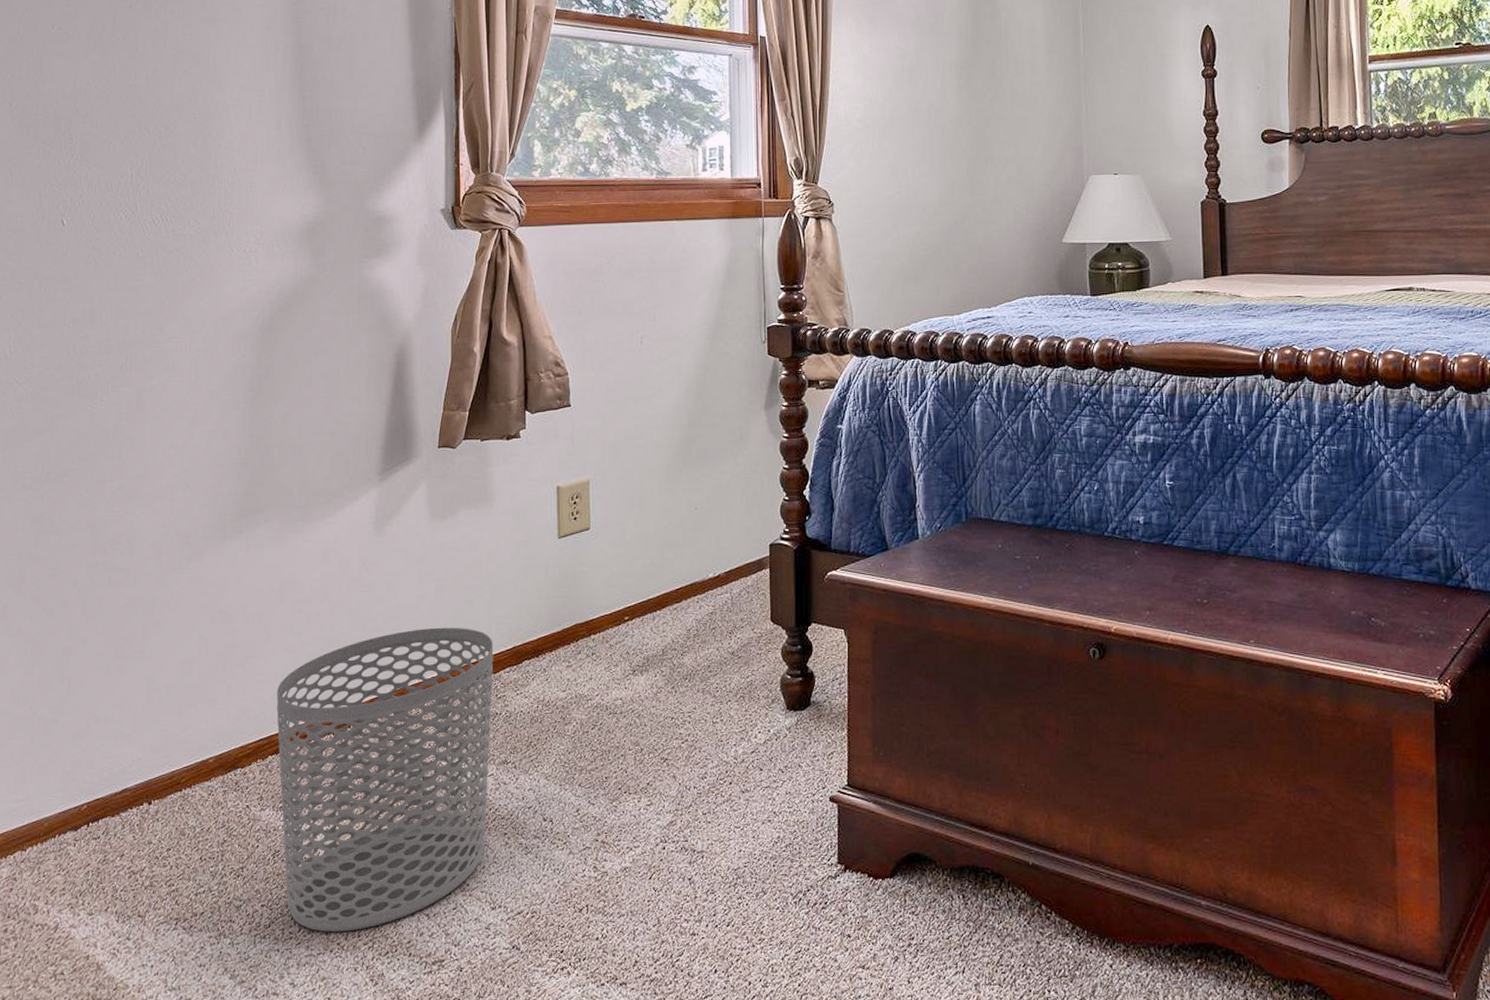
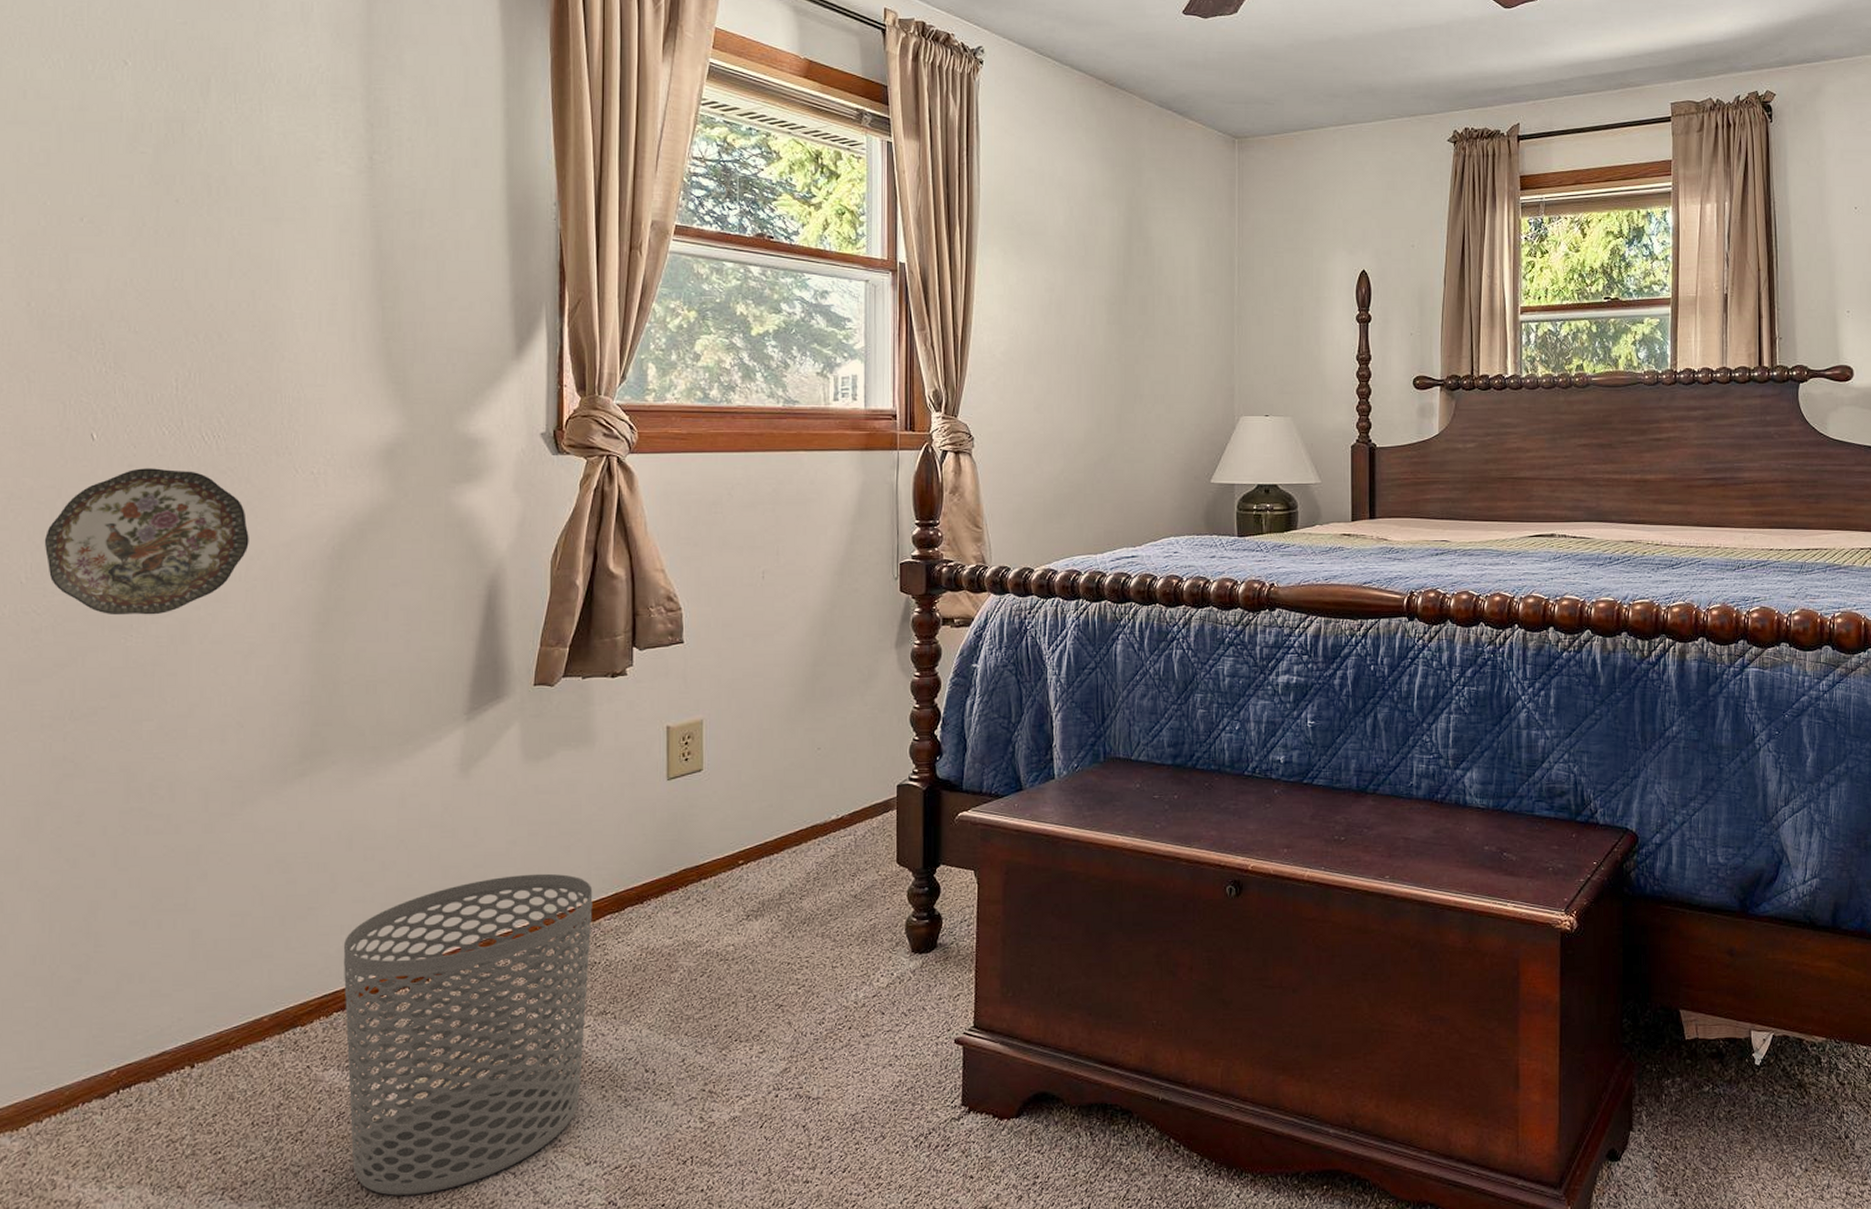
decorative plate: none [24,250,193,385] -> present [44,468,249,616]

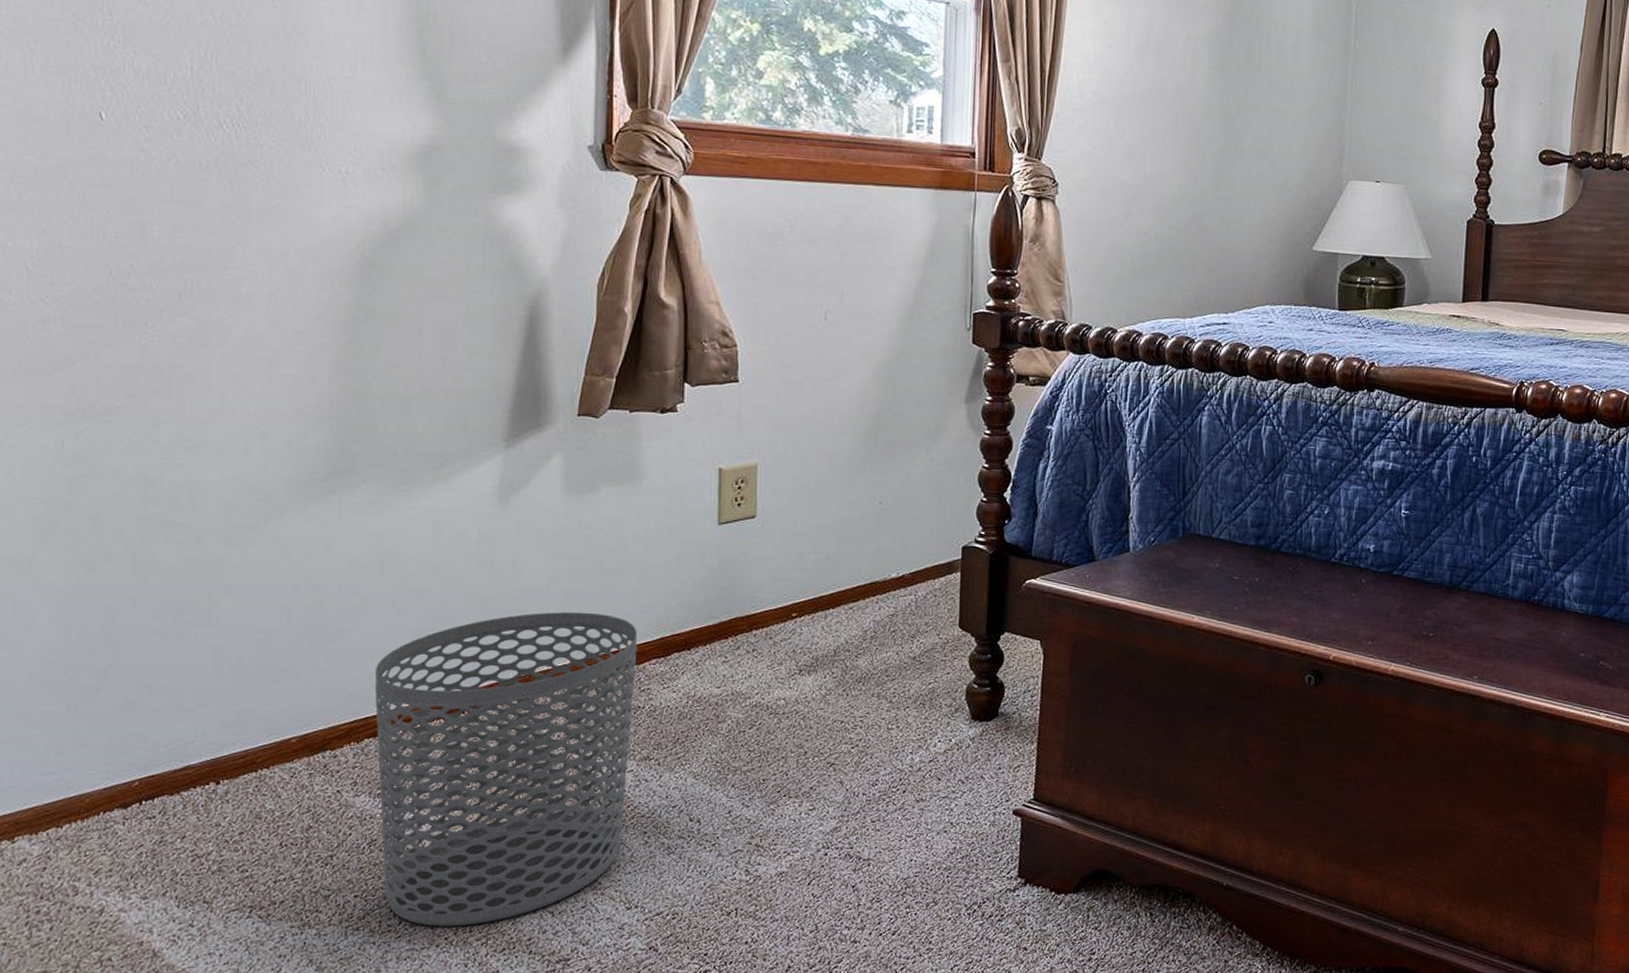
decorative plate: present [44,468,249,616] -> none [51,154,272,313]

